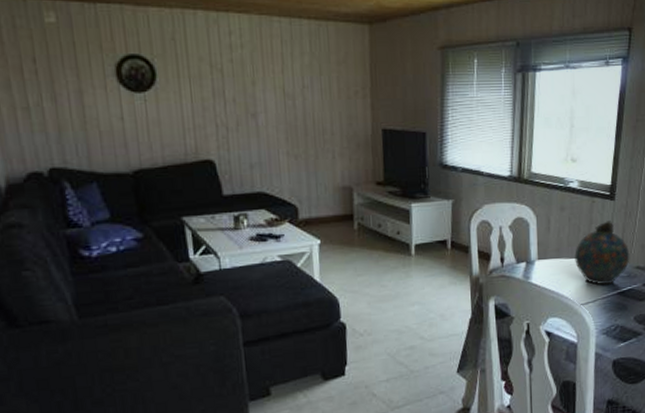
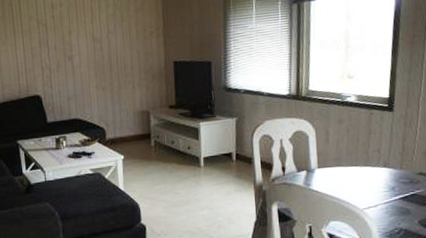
snuff bottle: present [574,221,630,285] -> none [354,130,412,191]

